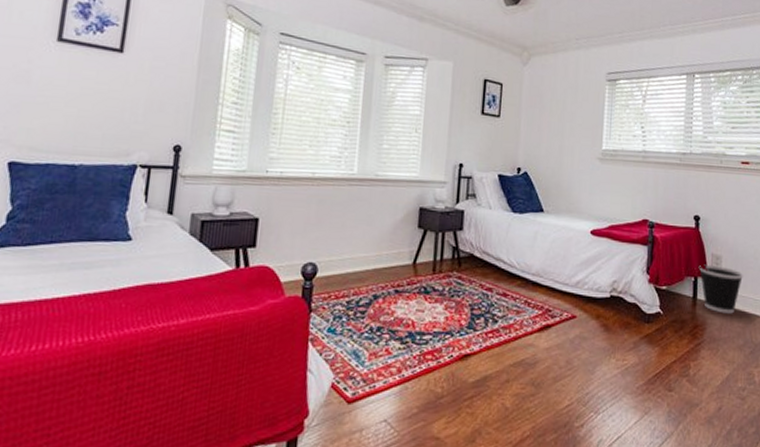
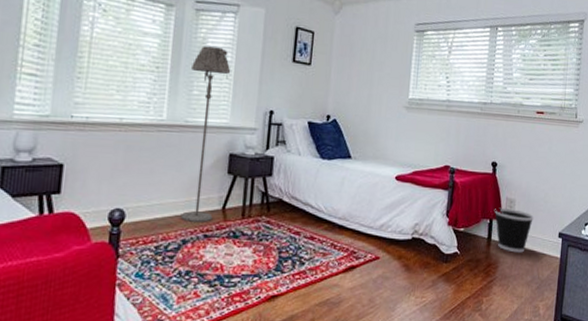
floor lamp: none [371,100,420,277] -> present [180,46,231,222]

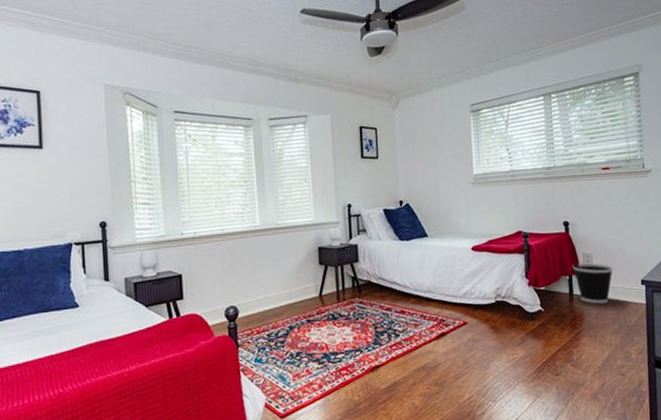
floor lamp: present [180,46,231,222] -> none [274,156,312,310]

